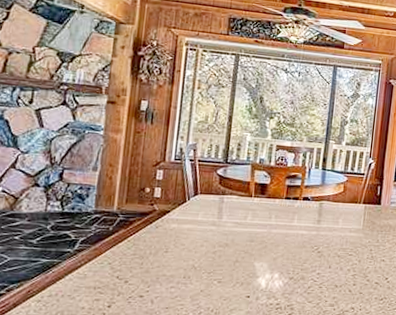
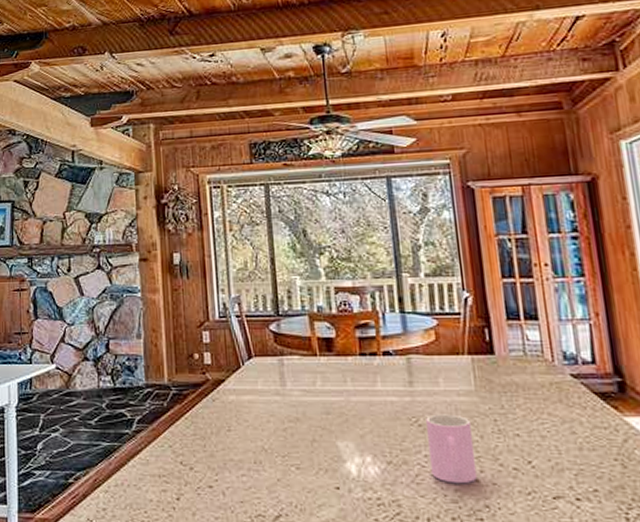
cup: none [320,244,355,293] -> present [426,414,478,484]

